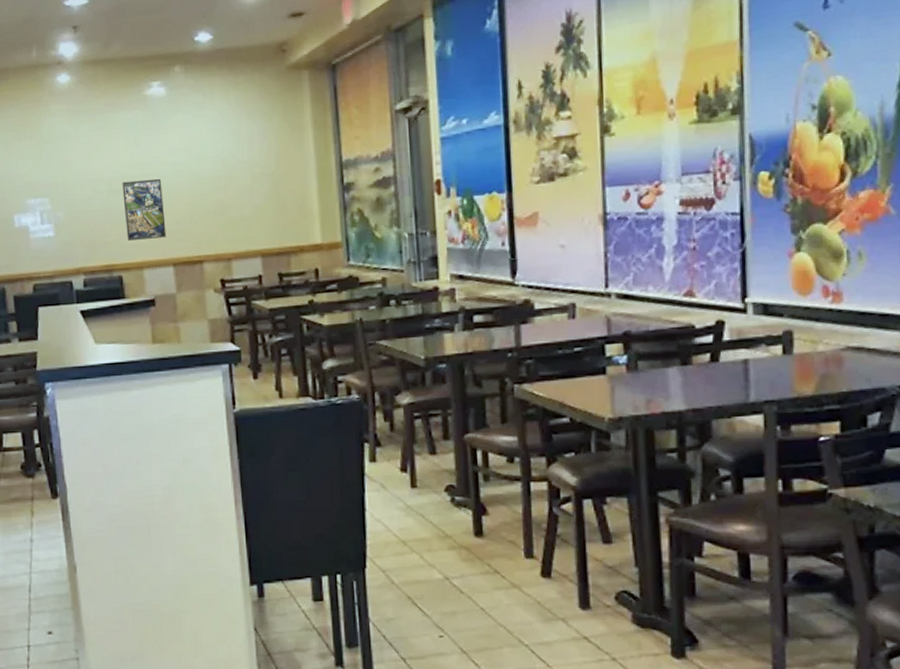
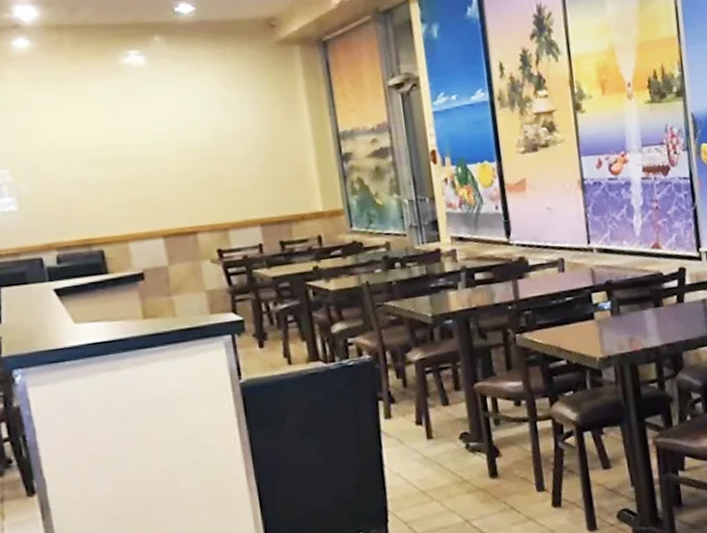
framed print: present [122,178,167,241] -> none [98,148,154,213]

